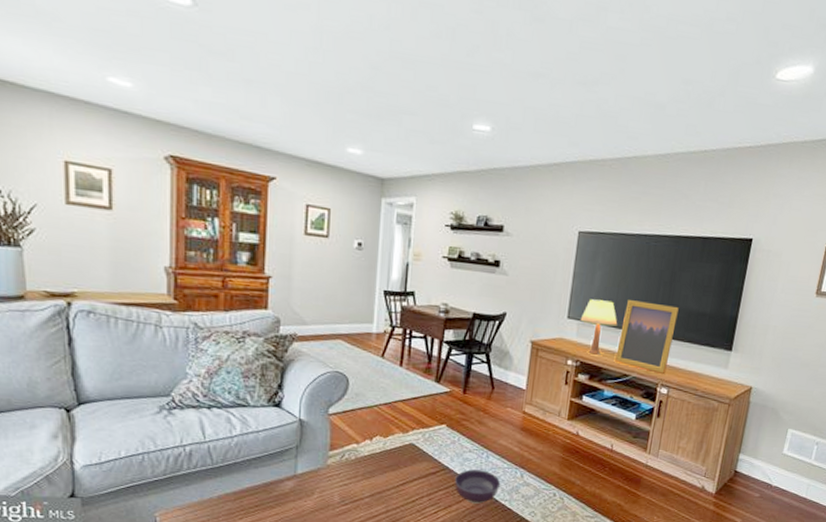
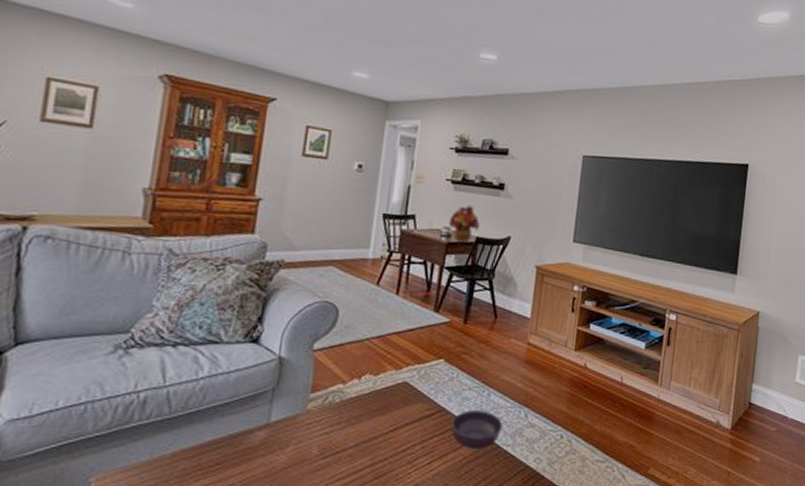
flower arrangement: none [446,282,476,318] -> present [448,205,480,242]
table lamp: present [580,299,618,356] -> none [586,222,624,281]
picture frame: present [615,300,680,374] -> none [622,223,684,299]

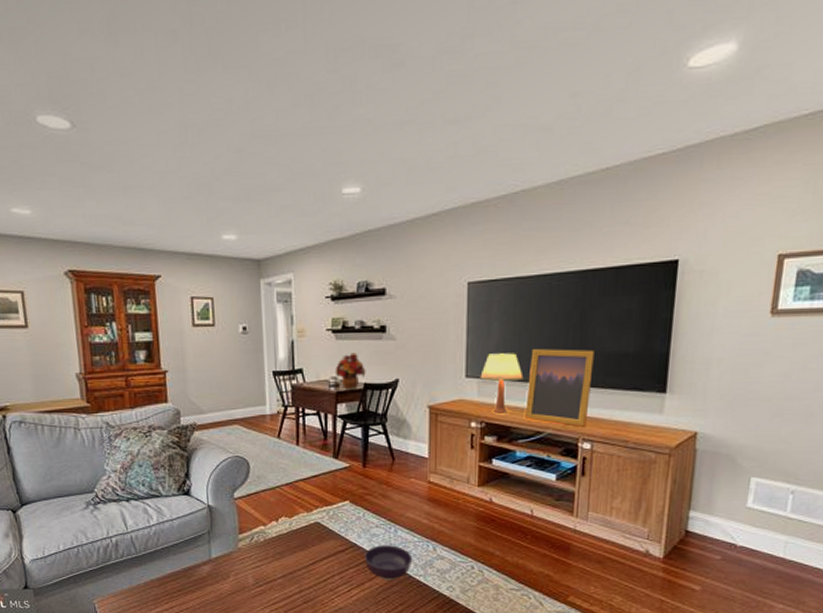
table lamp: none [586,222,624,281] -> present [480,352,523,415]
picture frame: none [622,223,684,299] -> present [525,349,596,427]

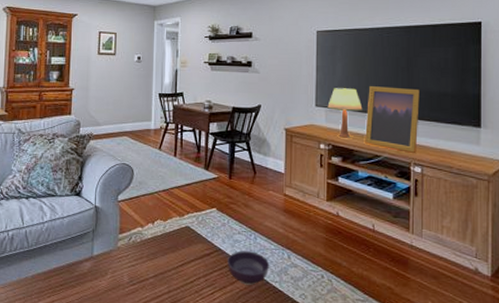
flower arrangement: present [334,352,366,390] -> none [209,81,234,112]

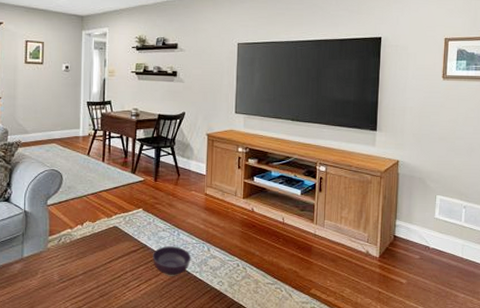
table lamp: present [327,87,363,139] -> none [246,95,277,143]
picture frame: present [365,86,421,153] -> none [278,95,328,154]

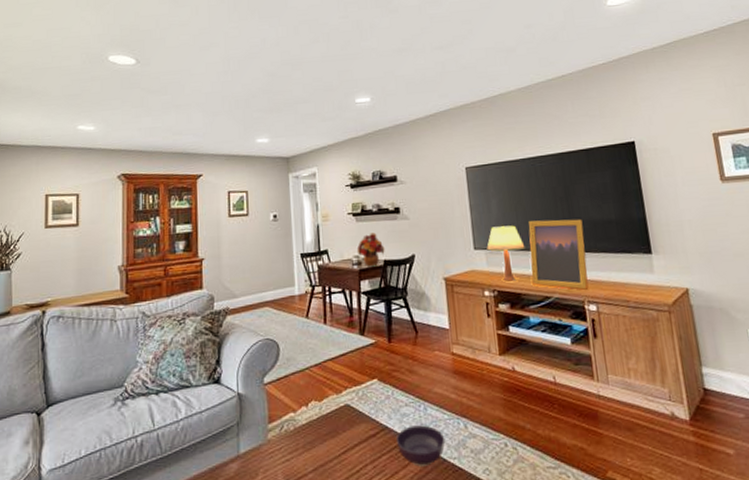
flower arrangement: none [136,90,160,119] -> present [356,232,385,267]
table lamp: none [246,95,277,143] -> present [487,225,525,282]
picture frame: none [278,95,328,154] -> present [528,218,589,290]

